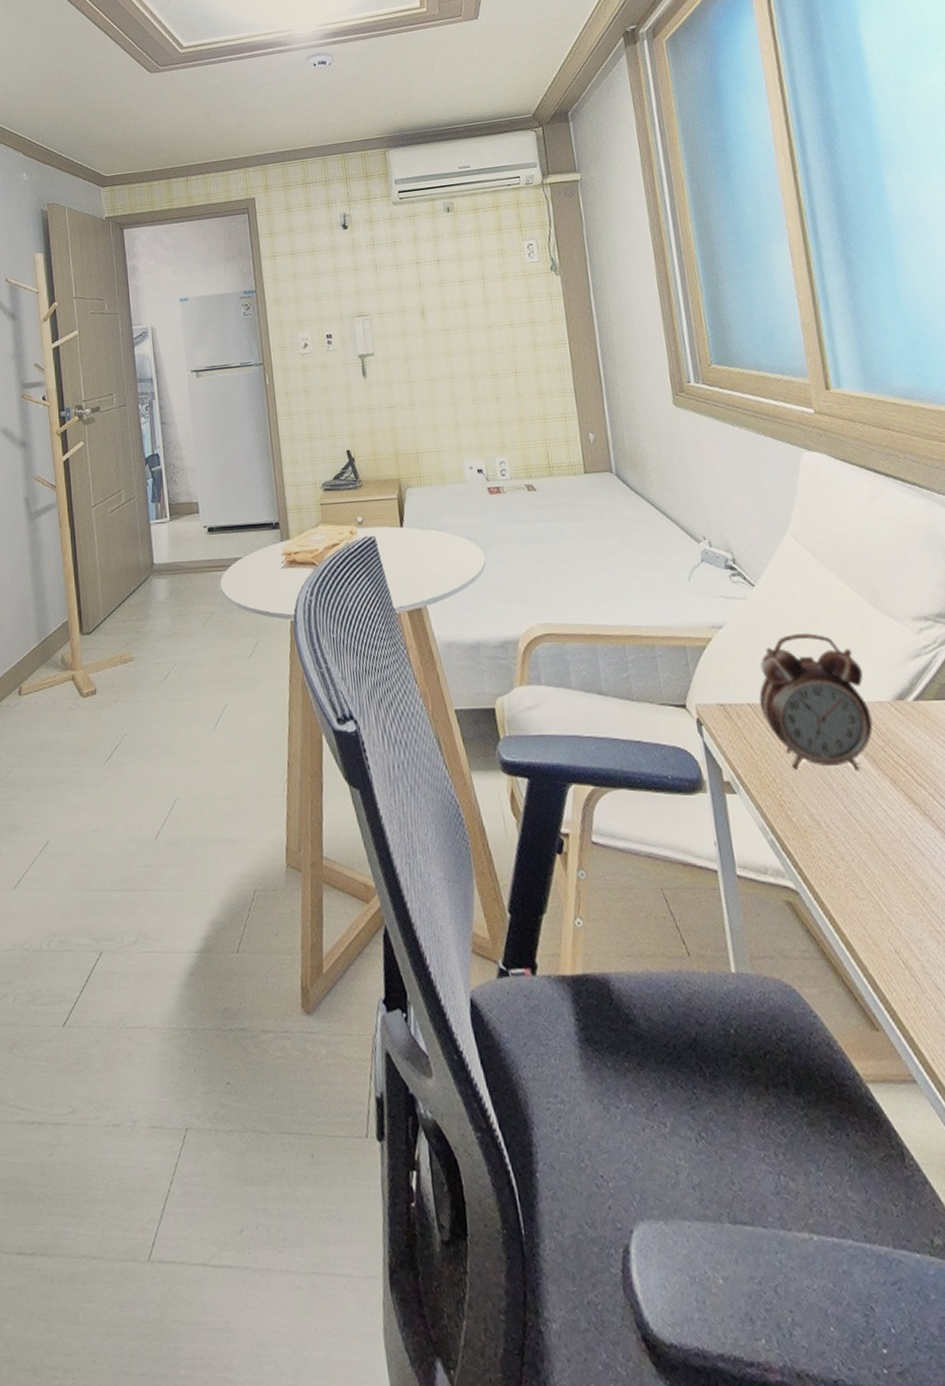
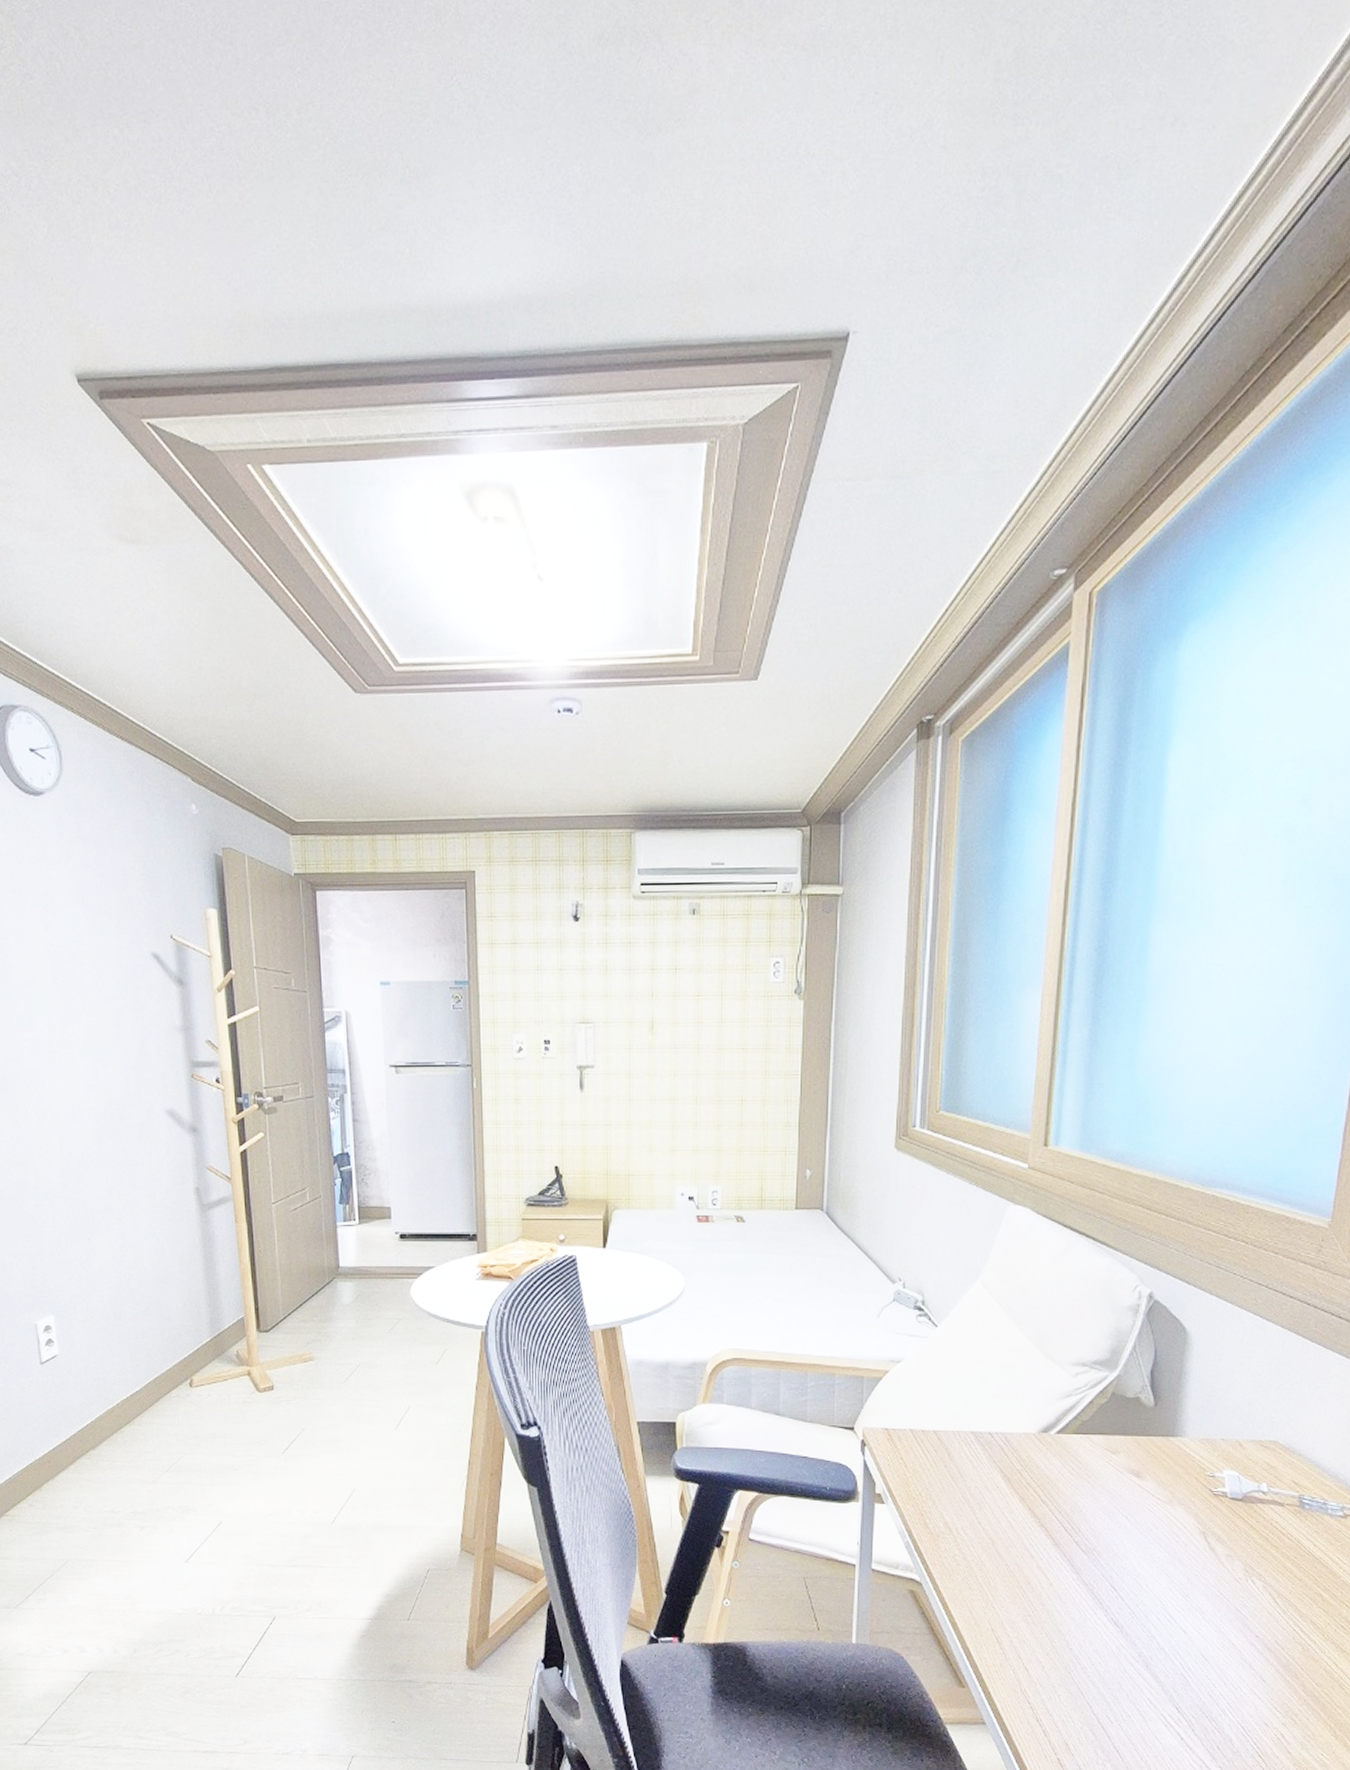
alarm clock: present [759,632,873,771] -> none [921,1370,1018,1489]

